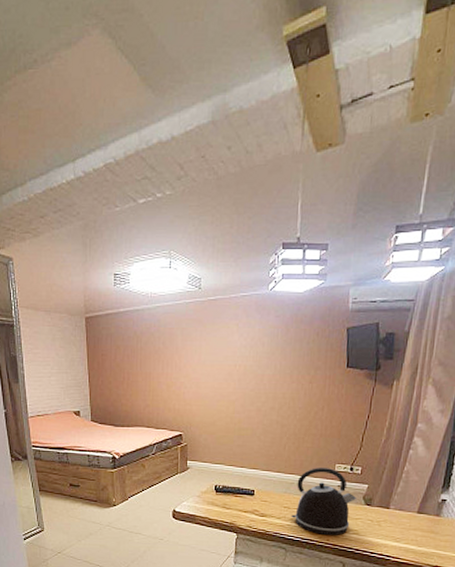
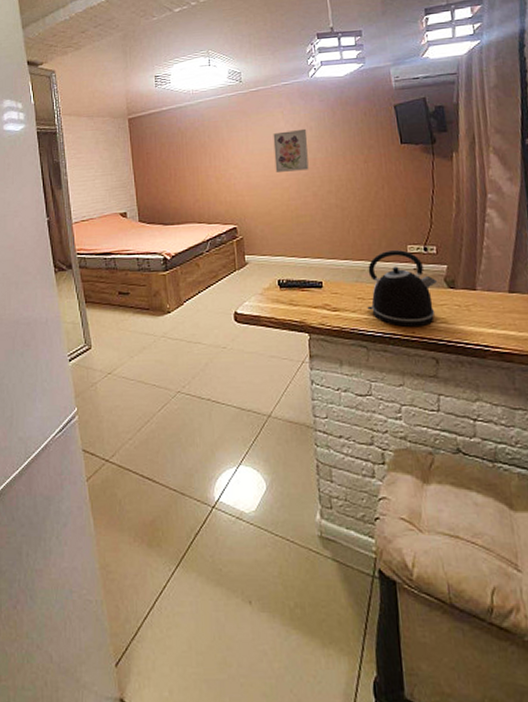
wall art: none [224,343,259,386] -> present [273,128,309,172]

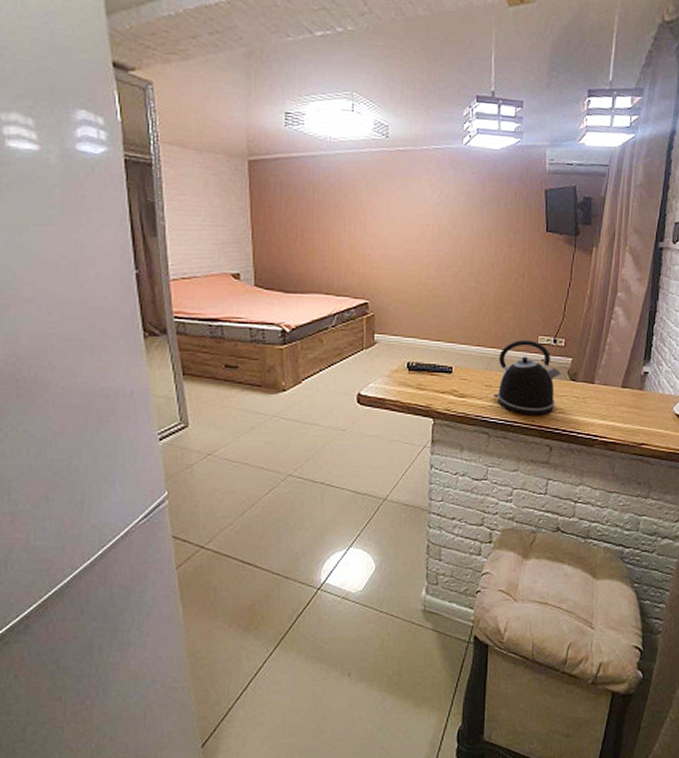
wall art: present [273,128,309,172] -> none [416,201,454,248]

